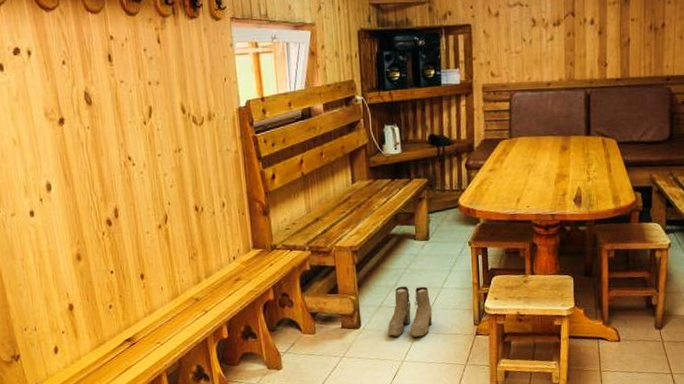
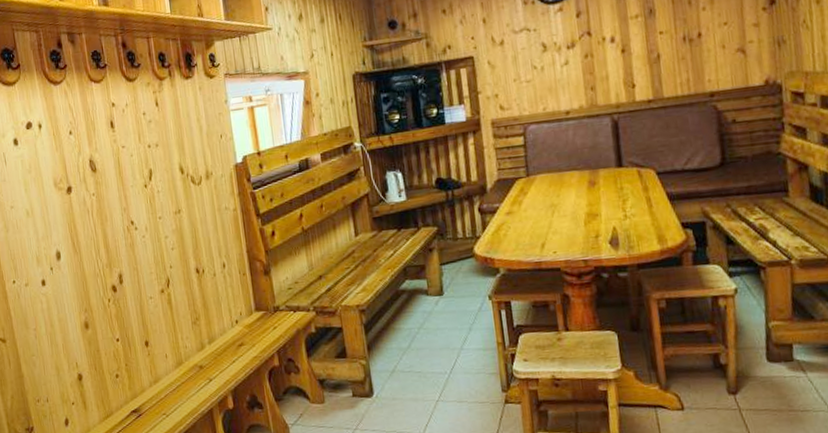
boots: present [387,286,433,337] -> none [403,347,454,406]

